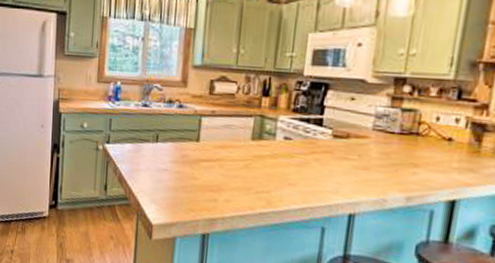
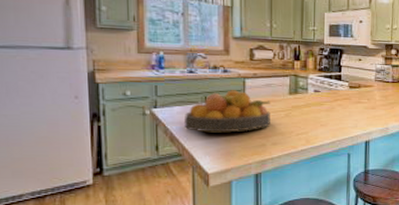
fruit bowl: none [134,129,228,181] -> present [185,90,270,133]

